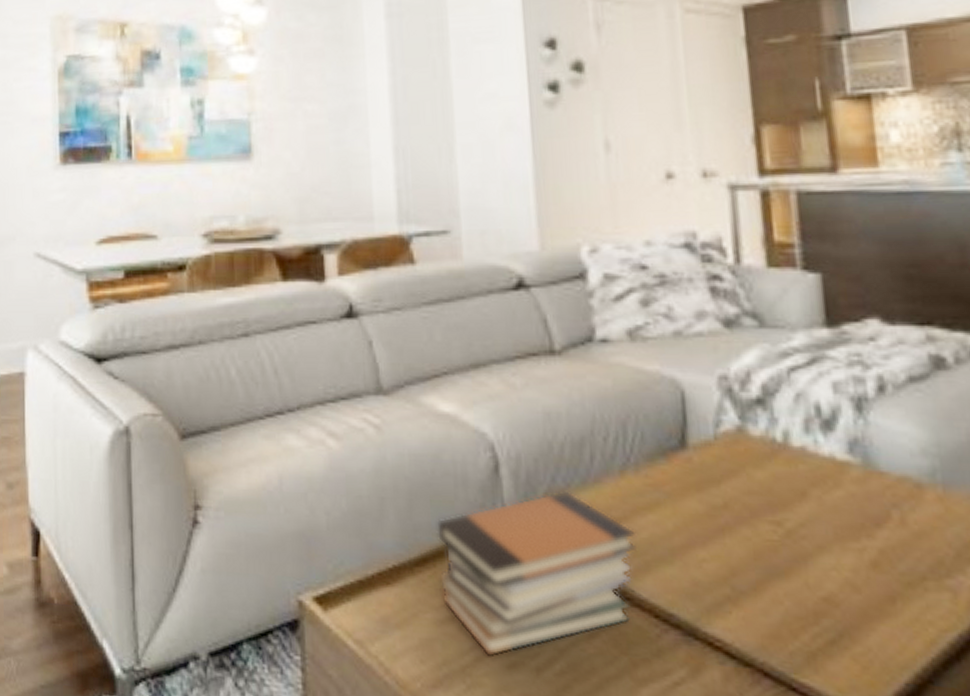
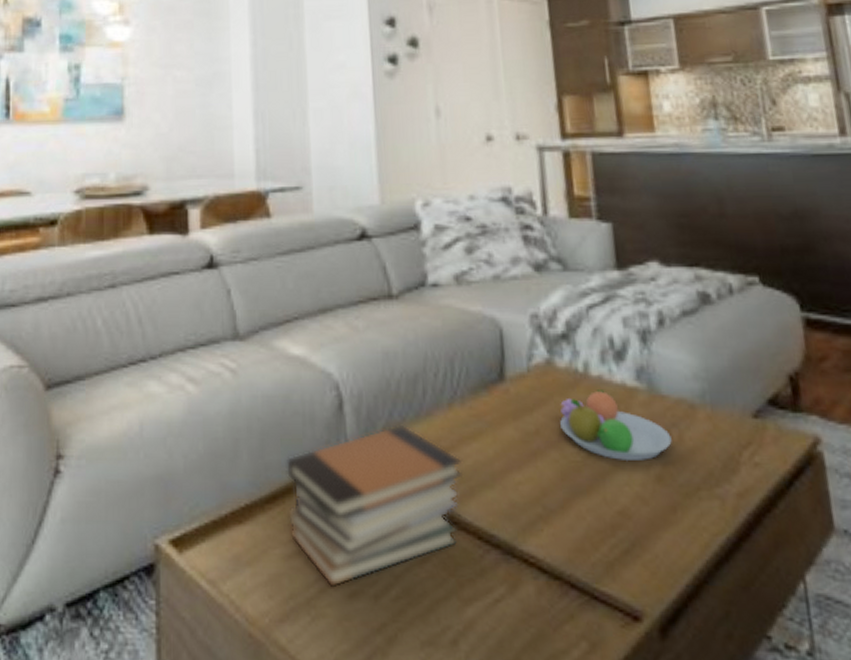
fruit bowl: none [752,462,892,544] -> present [559,390,672,462]

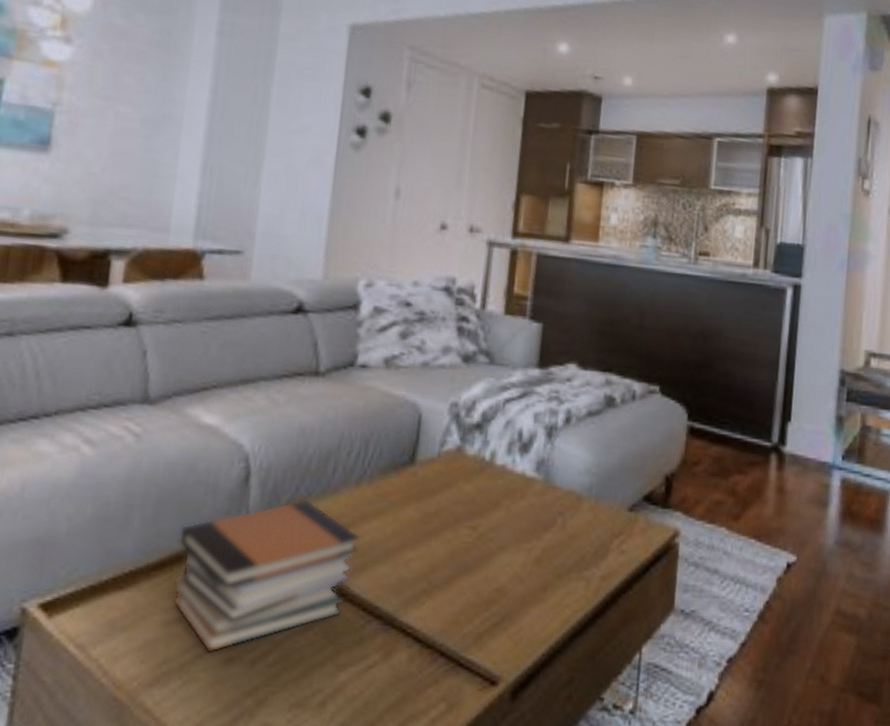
fruit bowl: present [559,390,672,462] -> none [459,478,556,545]

